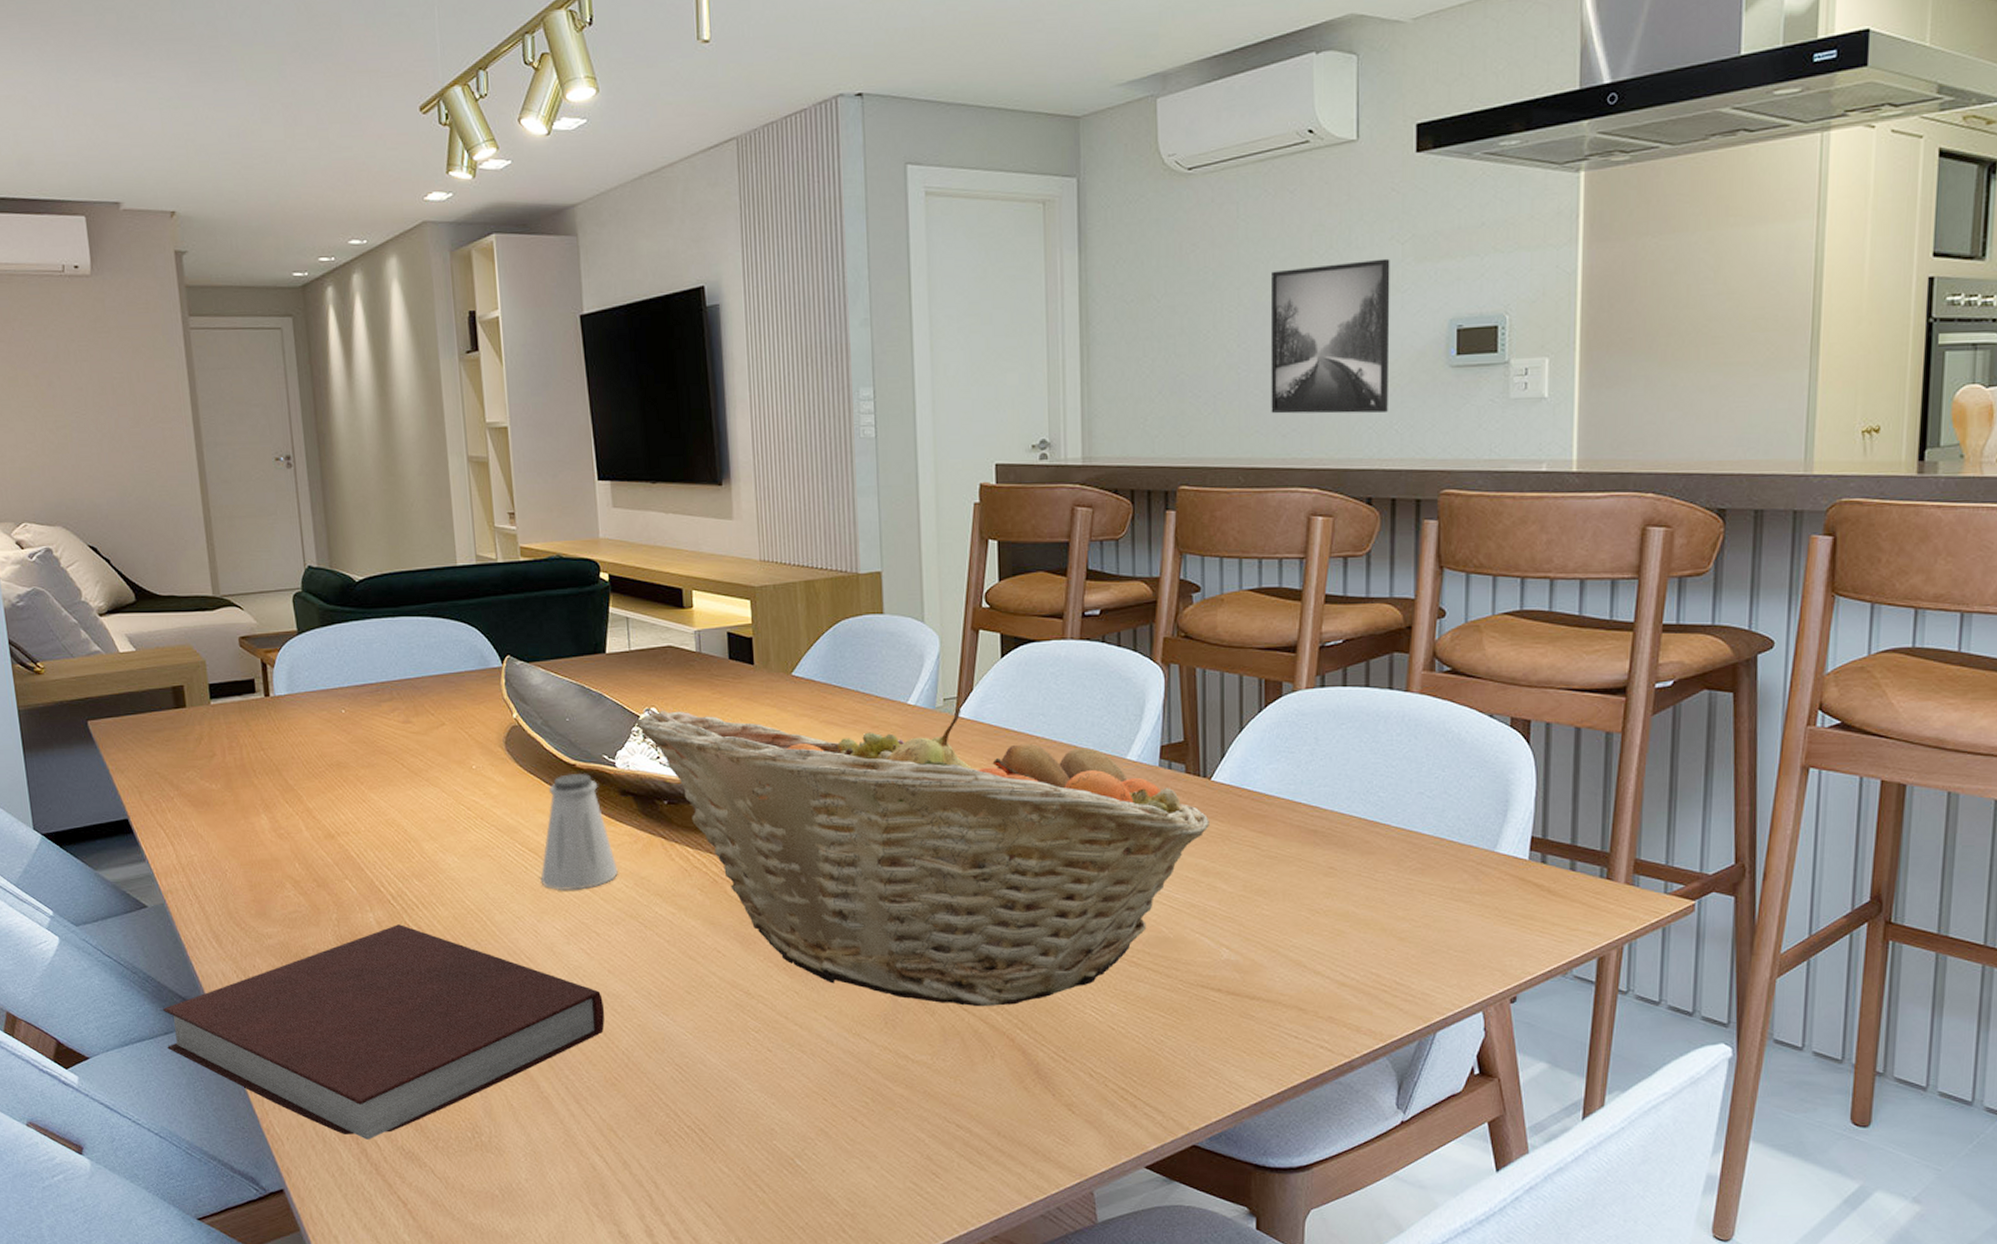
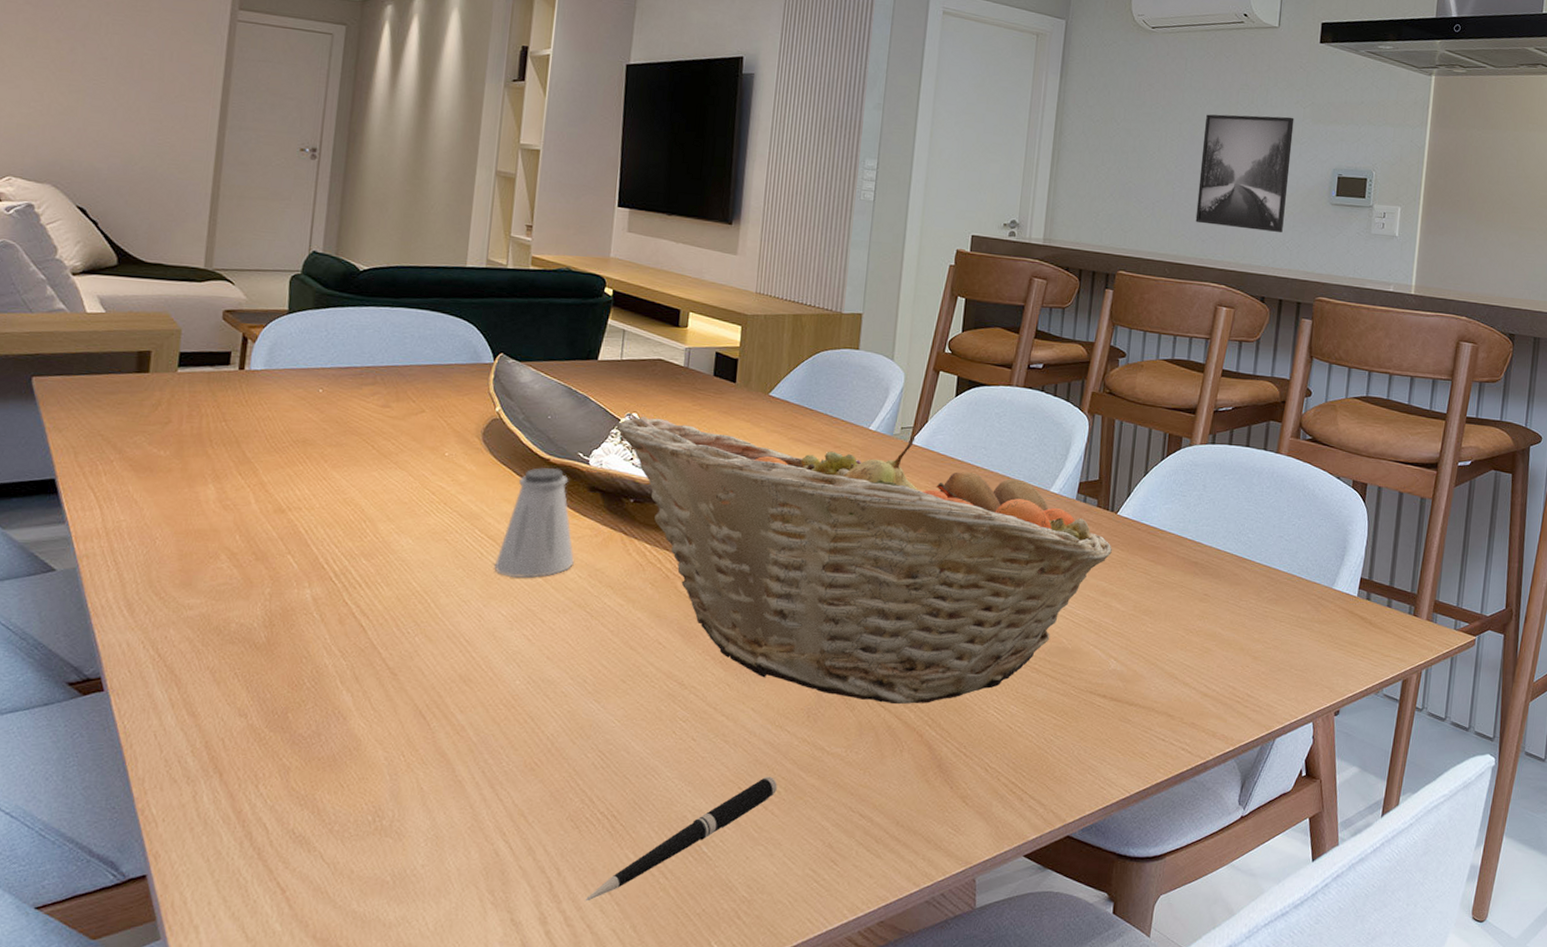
notebook: present [163,924,605,1140] -> none [43,602,537,822]
pen: none [687,1087,864,1215] -> present [586,776,777,901]

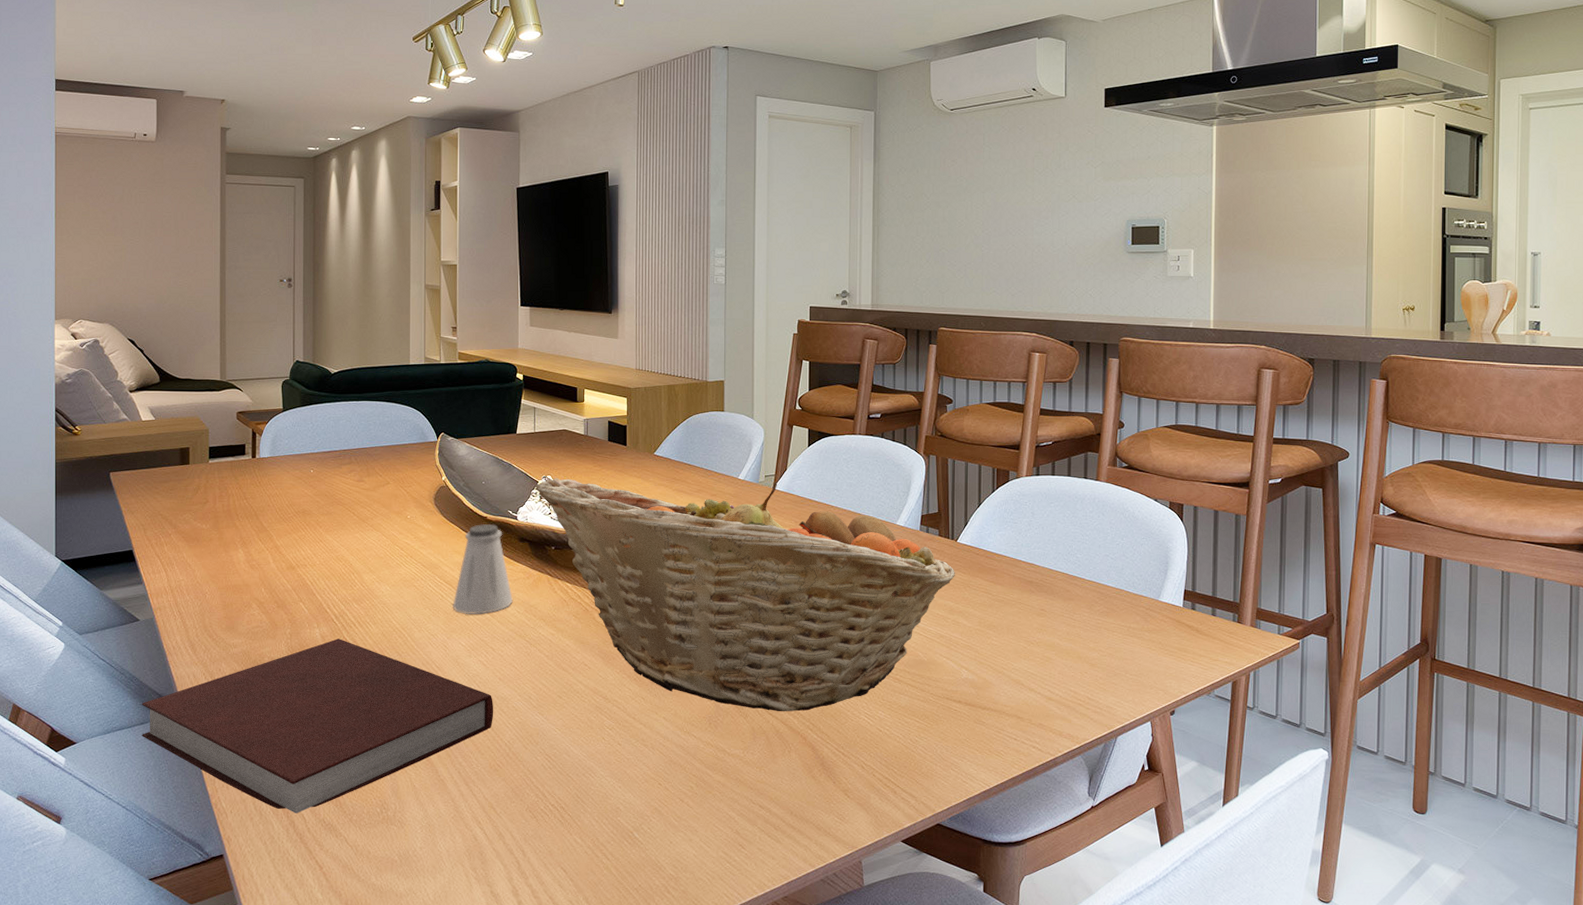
notebook: none [43,602,537,822] -> present [142,638,493,814]
pen: present [586,776,777,901] -> none [547,774,690,878]
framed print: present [1195,114,1294,232] -> none [1004,177,1087,282]

